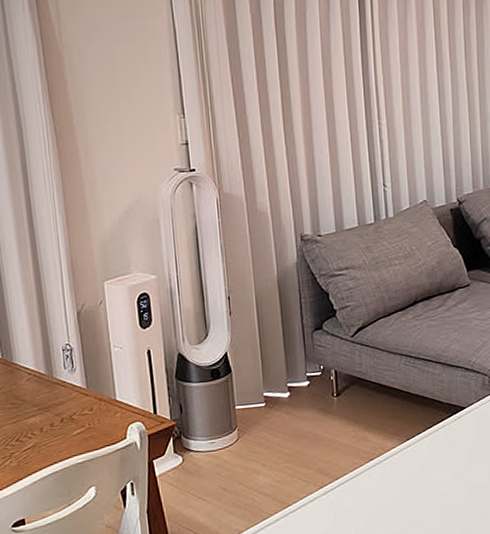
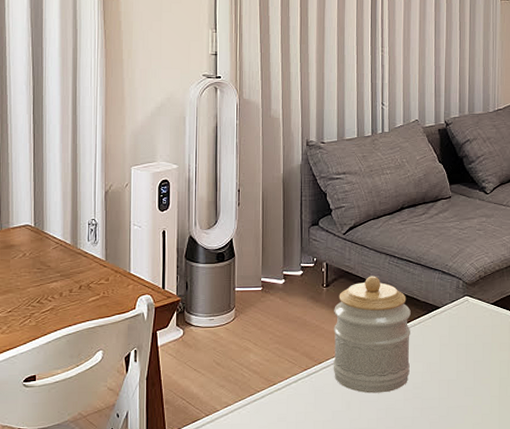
jar: none [347,379,436,507] -> present [333,276,411,393]

